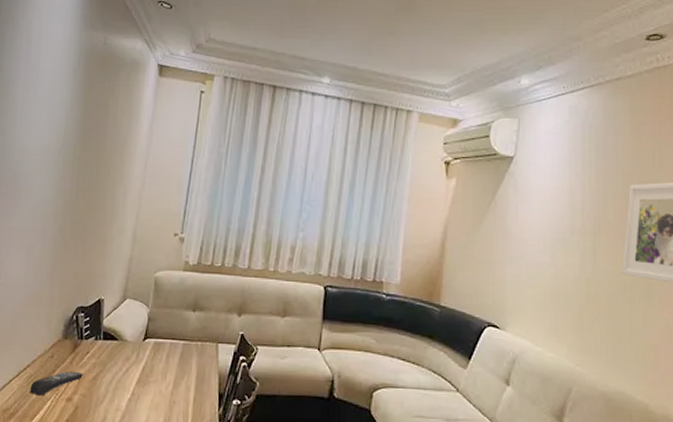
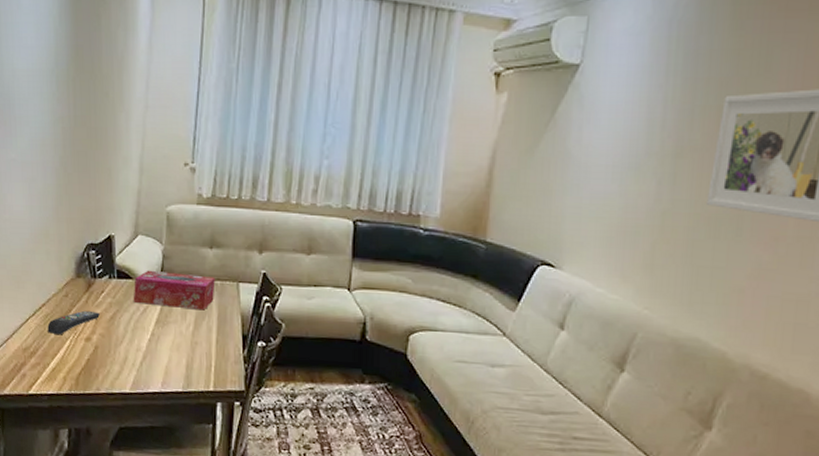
tissue box: none [116,331,196,370] -> present [133,270,215,310]

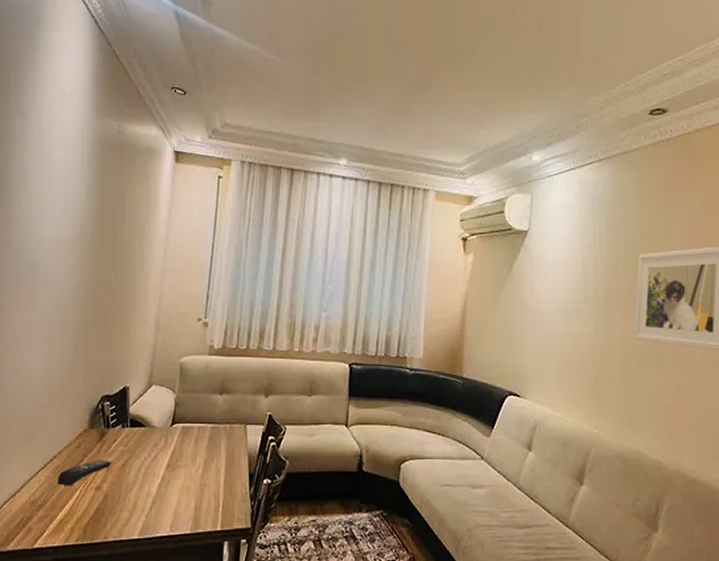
tissue box: present [133,270,215,310] -> none [145,417,224,453]

